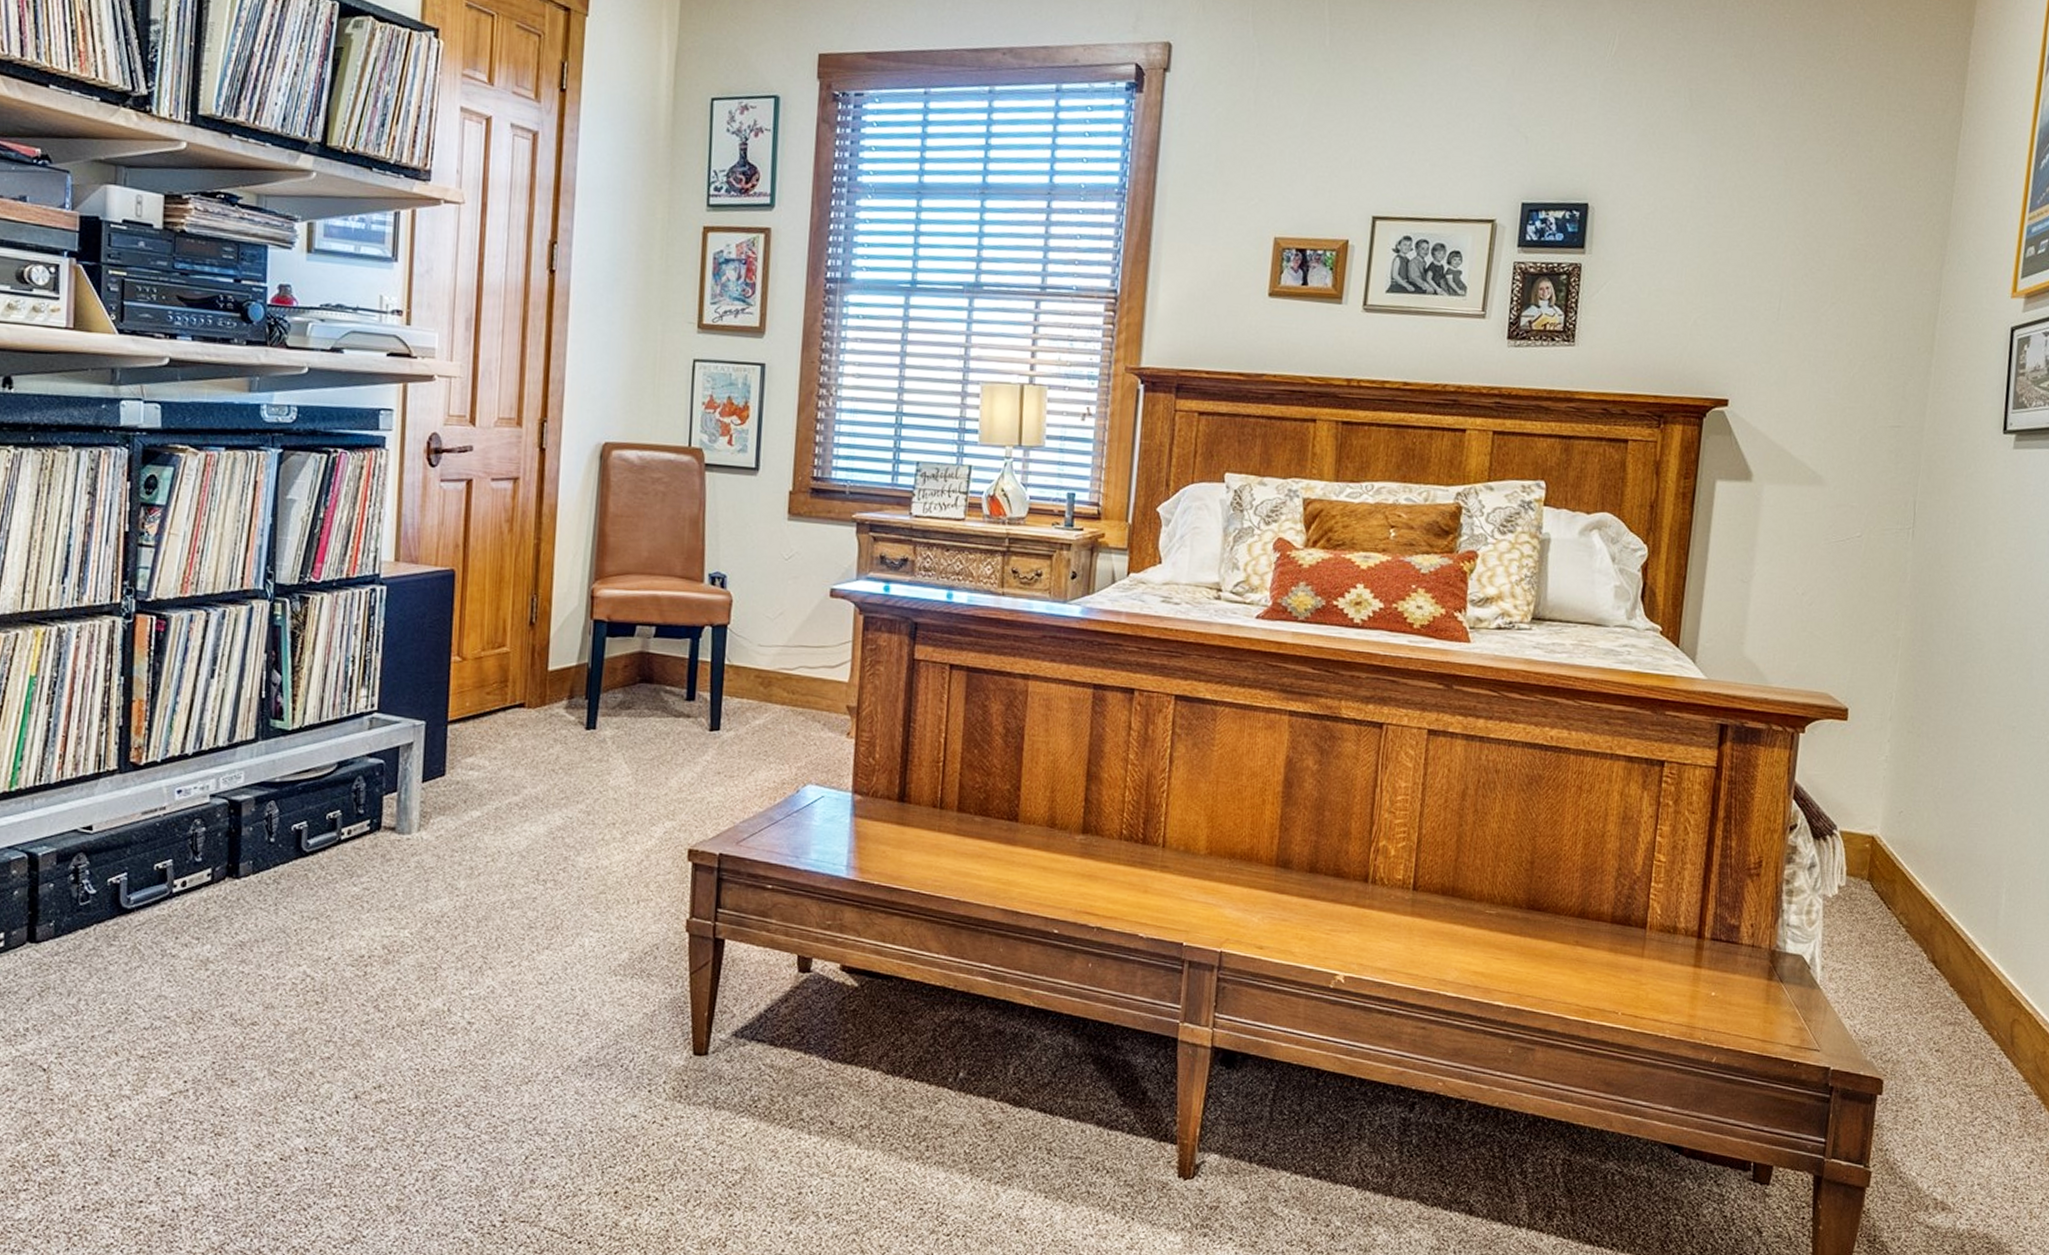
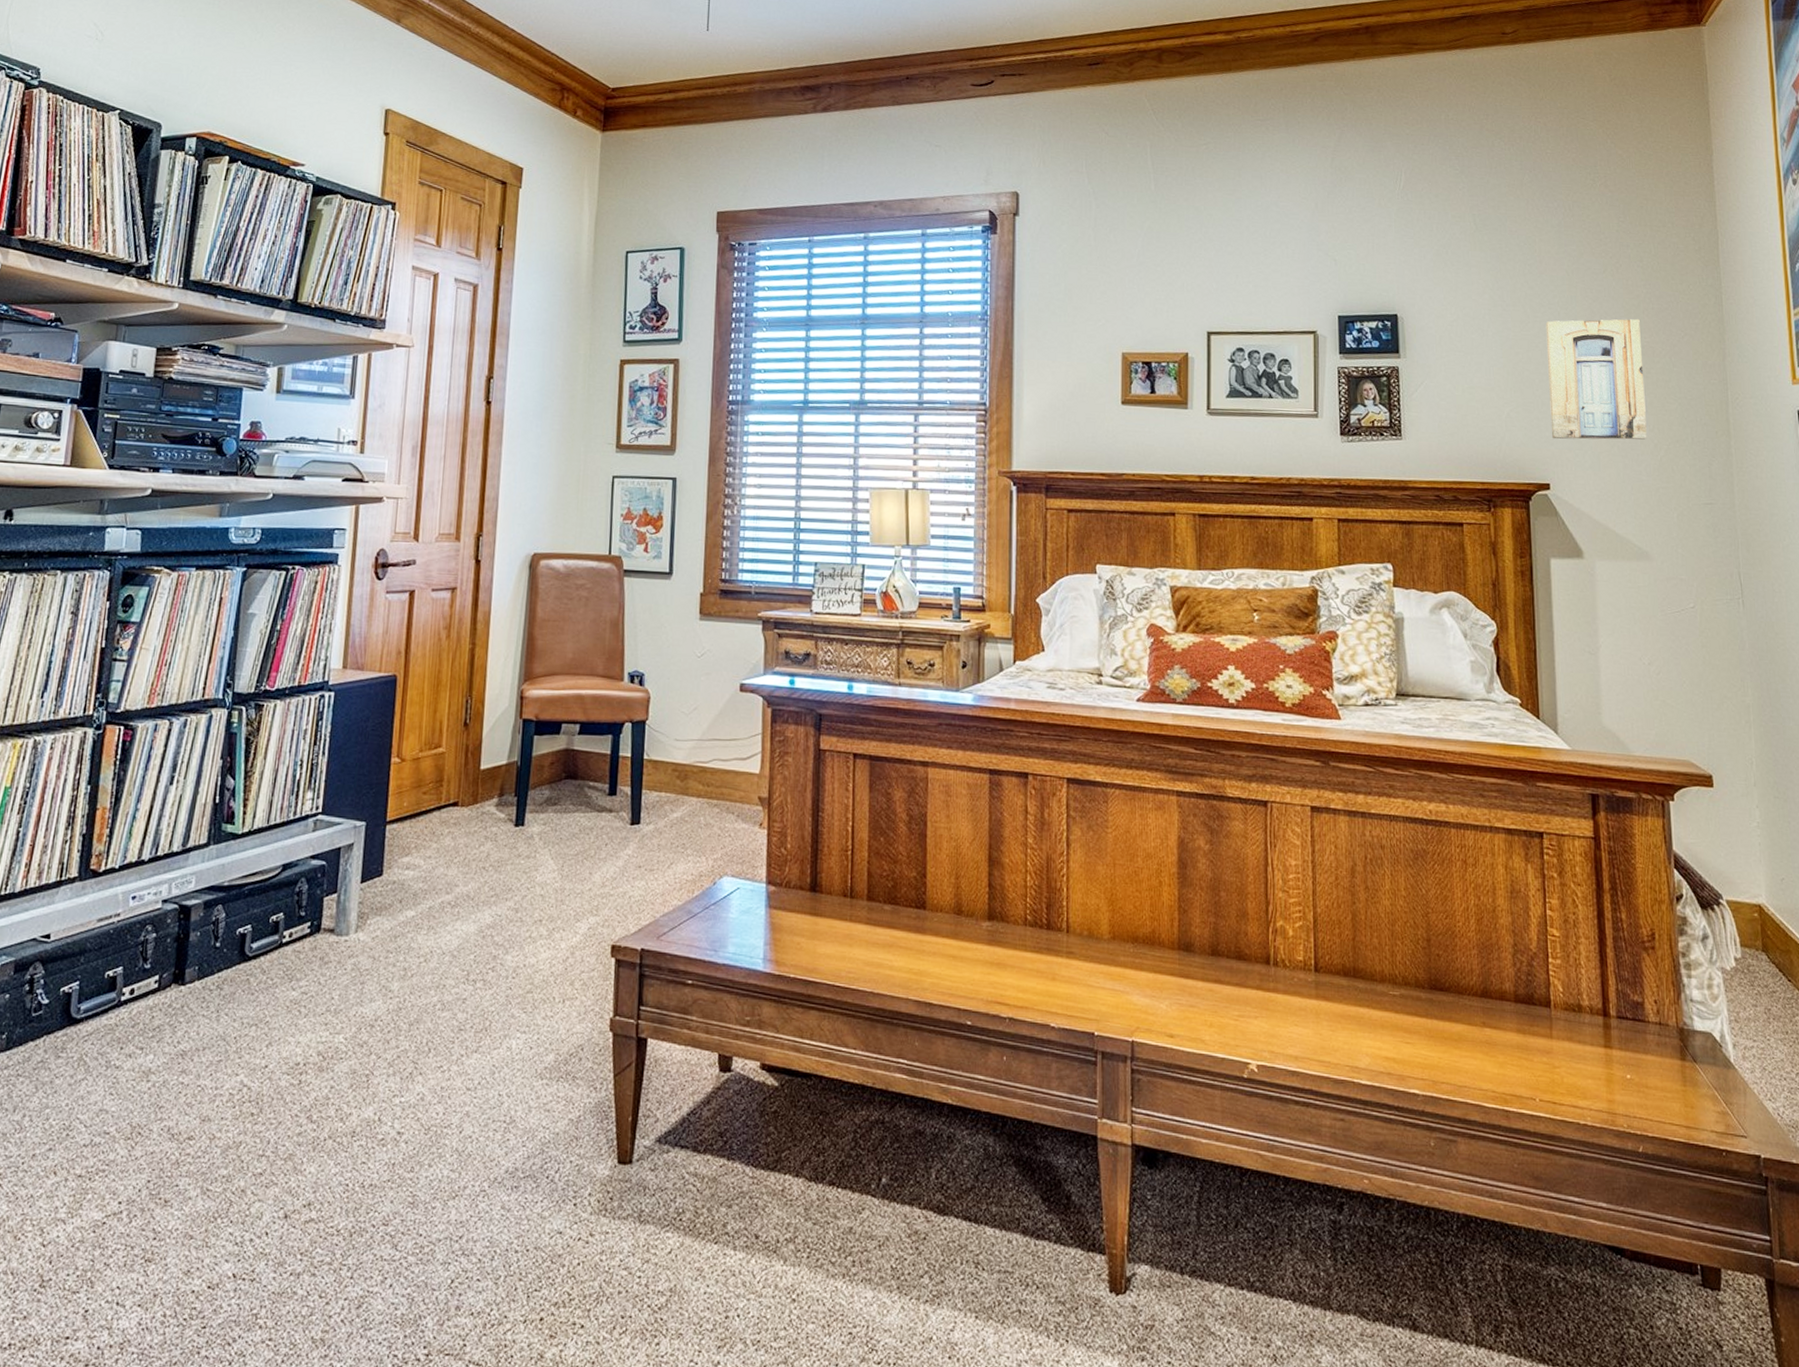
wall art: none [1738,216,1857,354] -> present [1545,319,1647,440]

